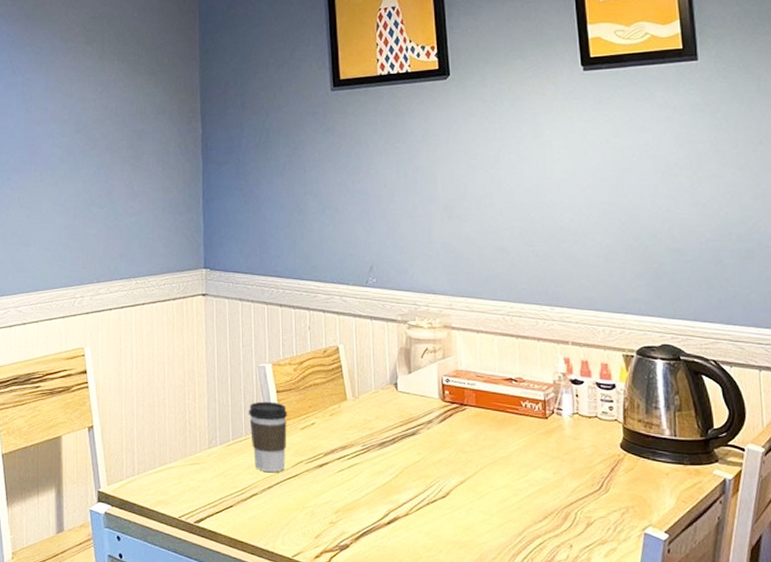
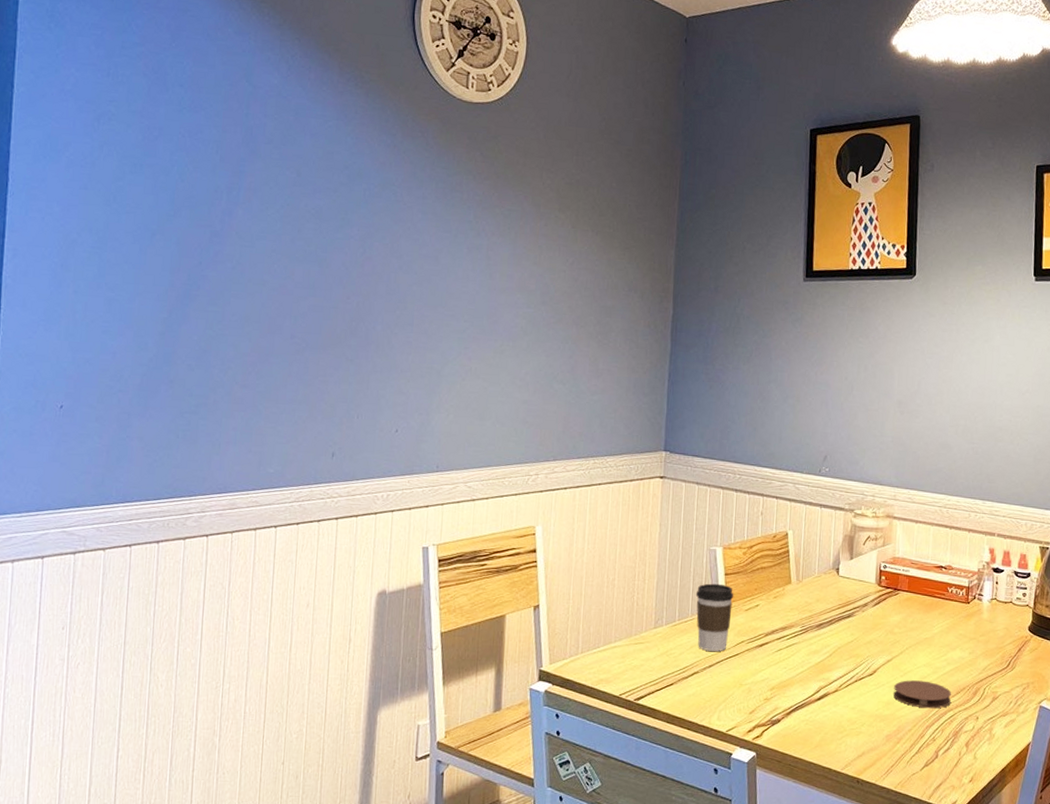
coaster: none [471,503,539,535] -> present [893,680,952,709]

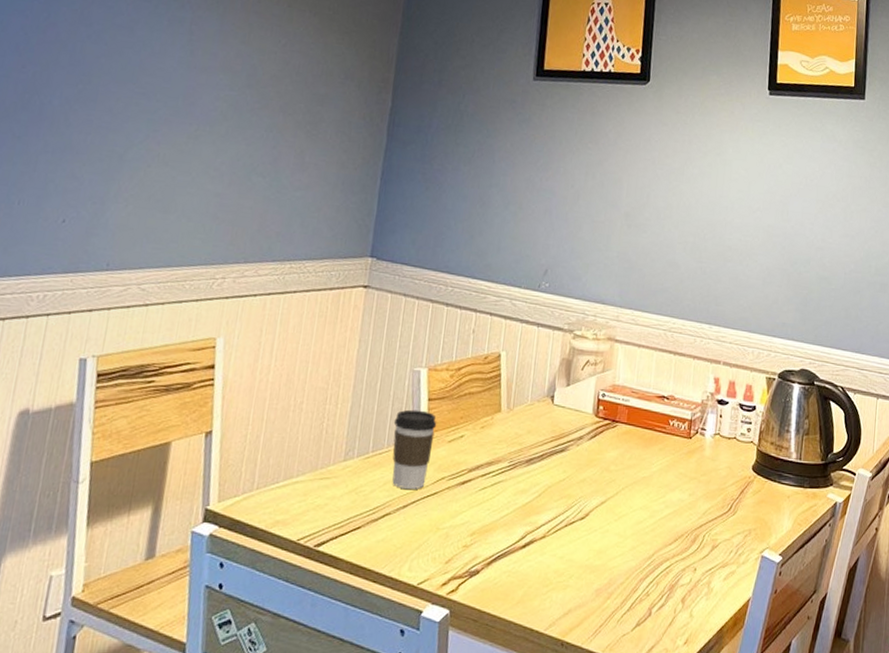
coaster: present [893,680,952,709] -> none [606,525,669,559]

